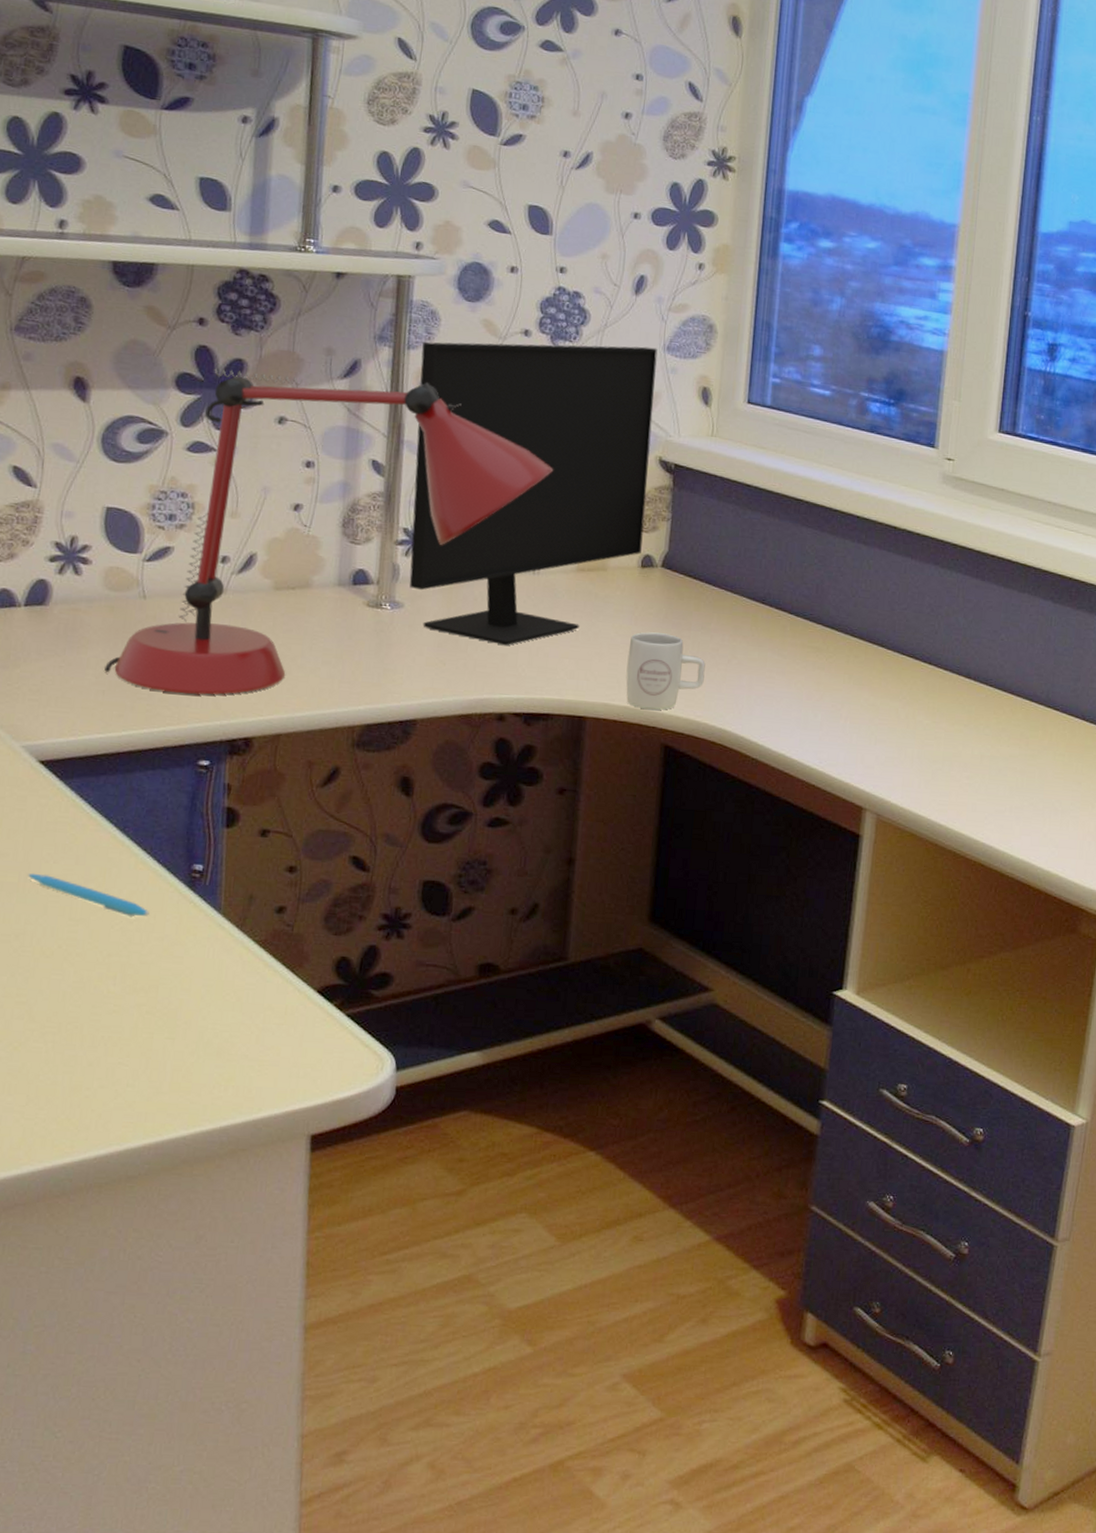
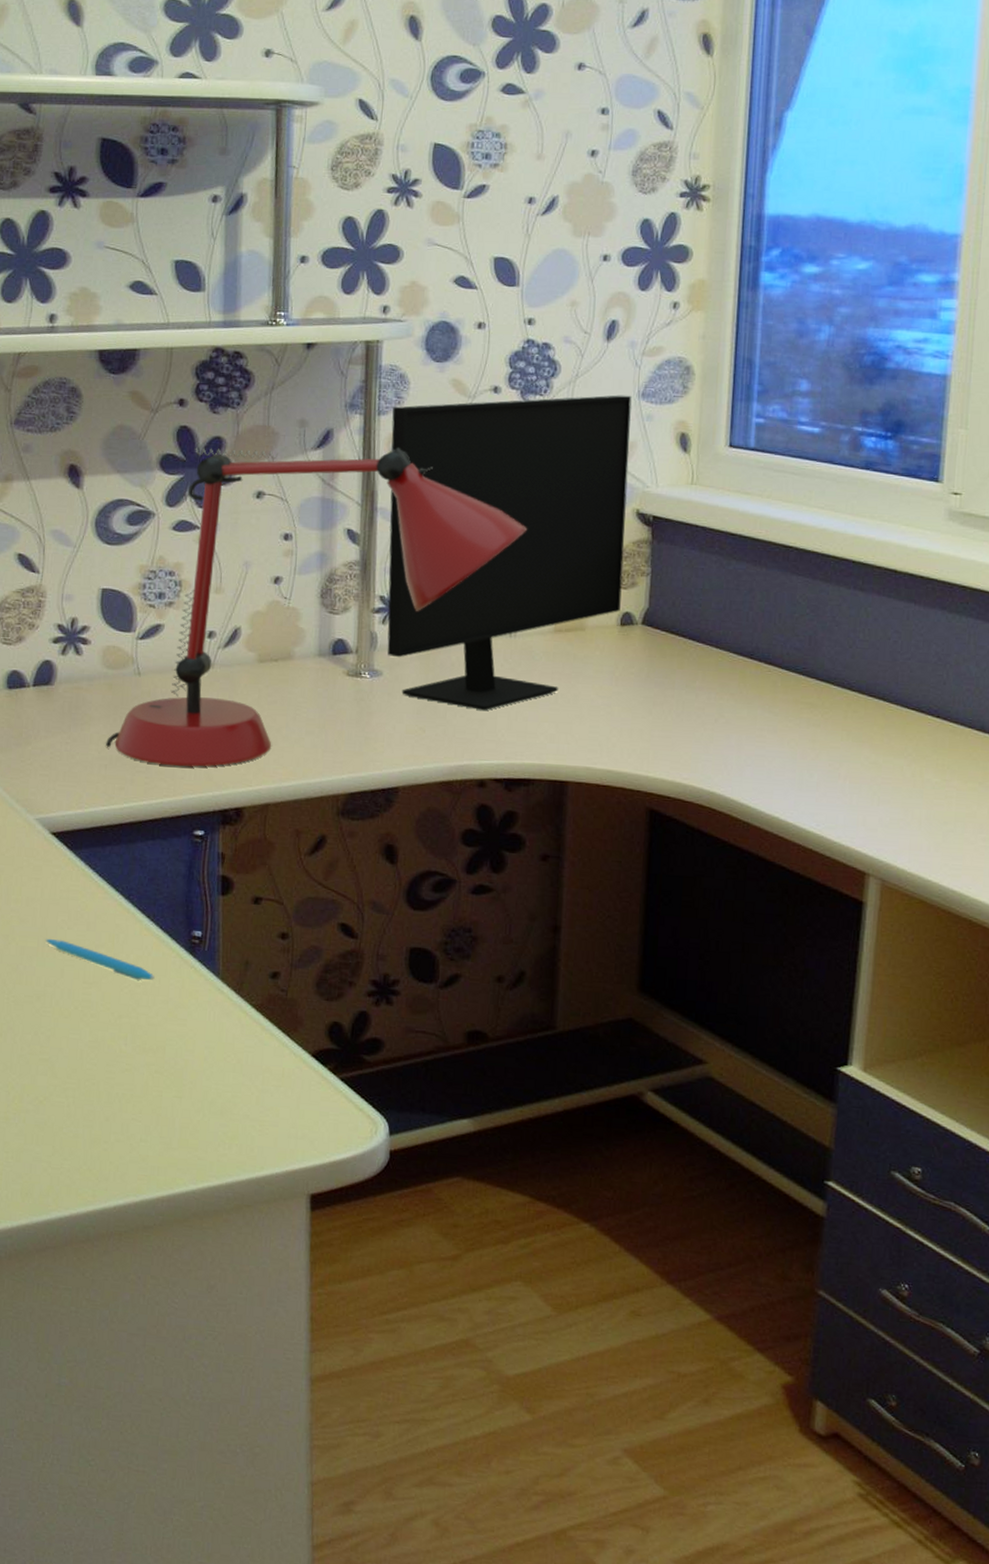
mug: present [626,632,705,710] -> none [607,692,691,773]

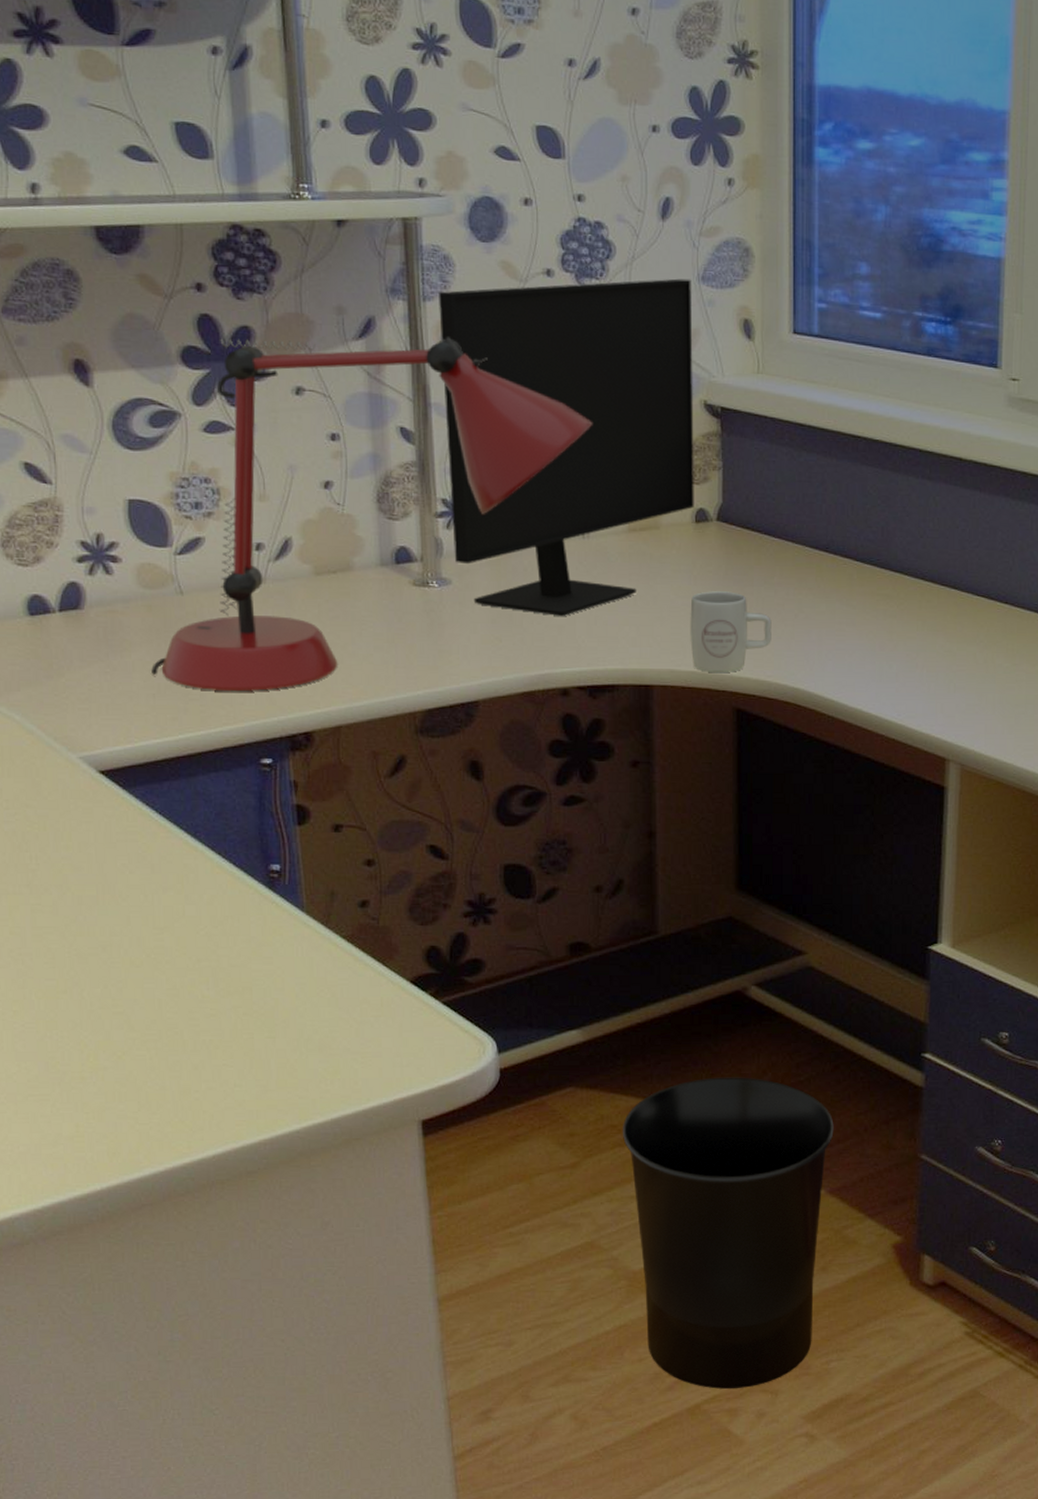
pen: present [45,938,155,981] -> none [104,884,233,922]
waste bin: none [506,1182,726,1519] -> present [623,1077,834,1389]
mug: none [607,692,691,773] -> present [690,591,772,673]

